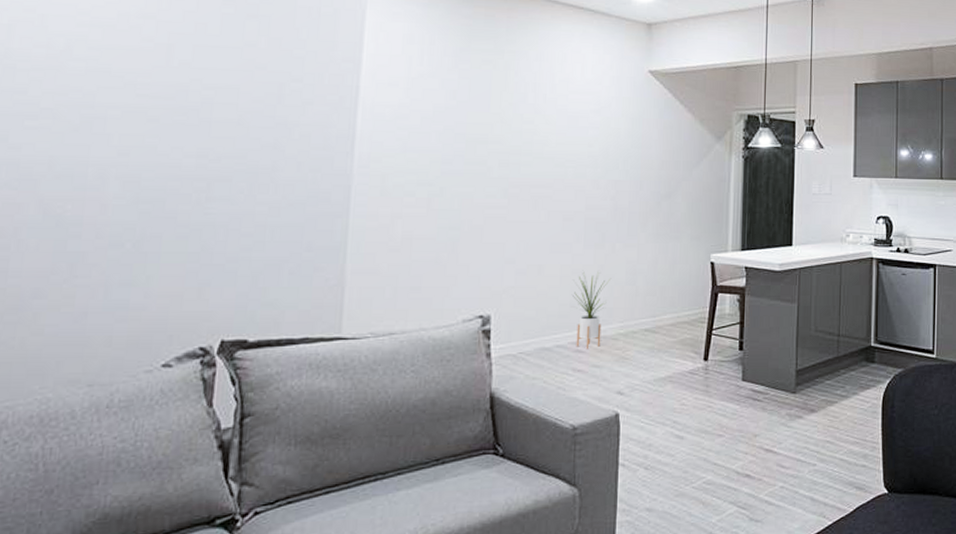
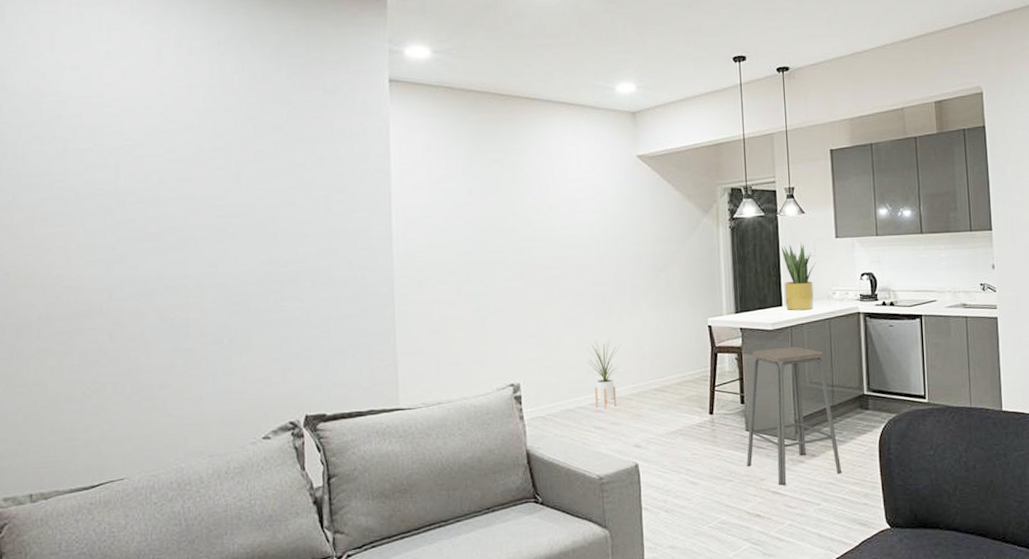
bar stool: none [740,290,842,443] -> present [747,346,842,485]
planter: none [795,178,832,252] -> present [781,242,816,311]

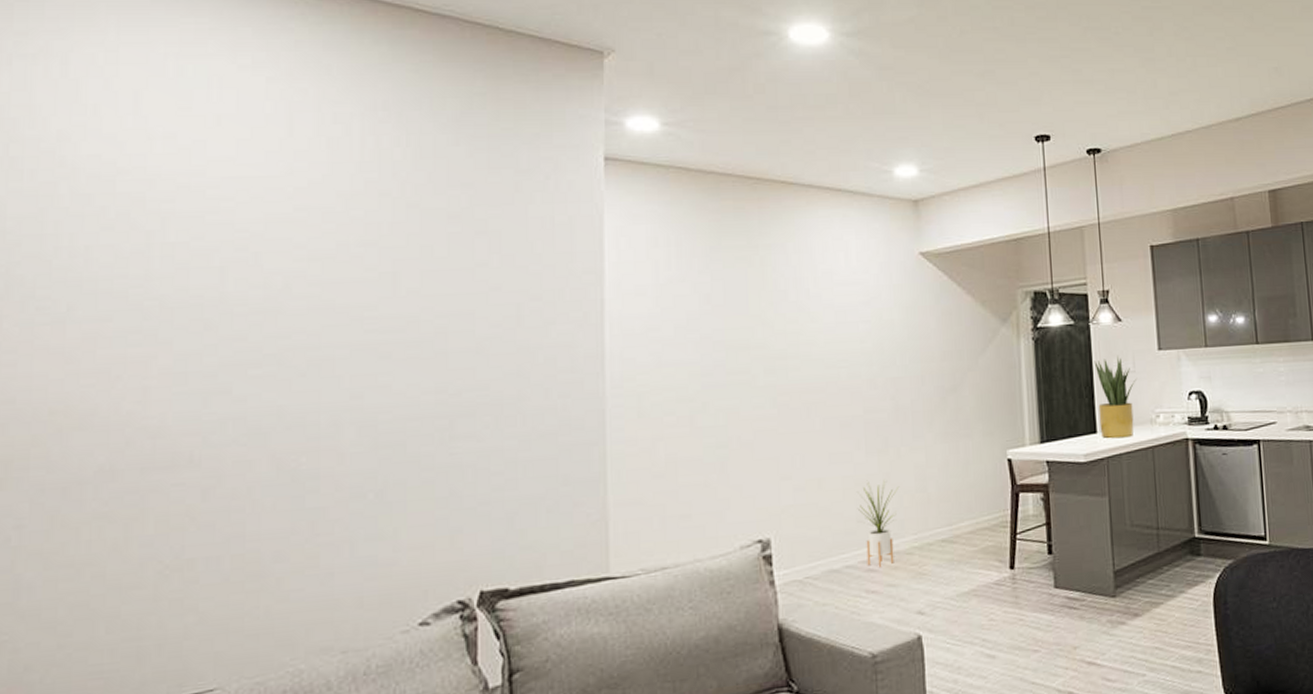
bar stool: present [747,346,842,485] -> none [1056,481,1171,654]

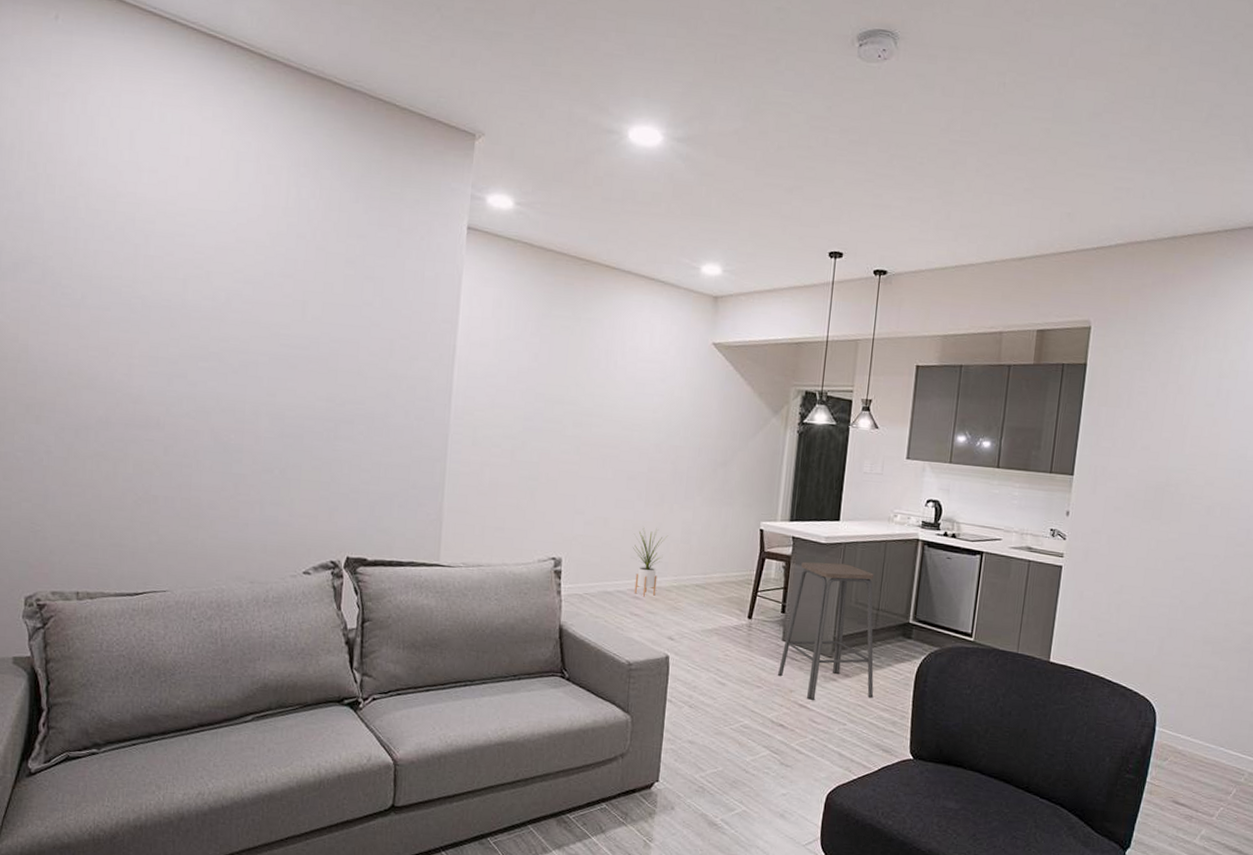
bar stool: none [1056,481,1171,654] -> present [778,561,874,700]
planter: present [1094,355,1136,439] -> none [843,457,882,529]

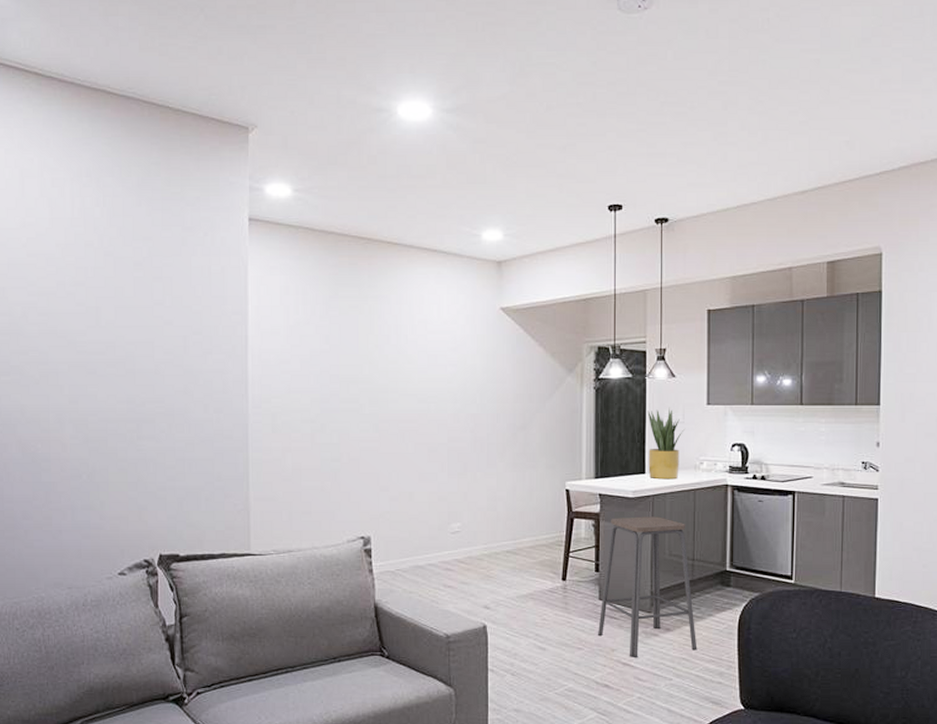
house plant: present [633,528,669,597] -> none [440,498,475,568]
planter: none [843,457,882,529] -> present [647,407,685,480]

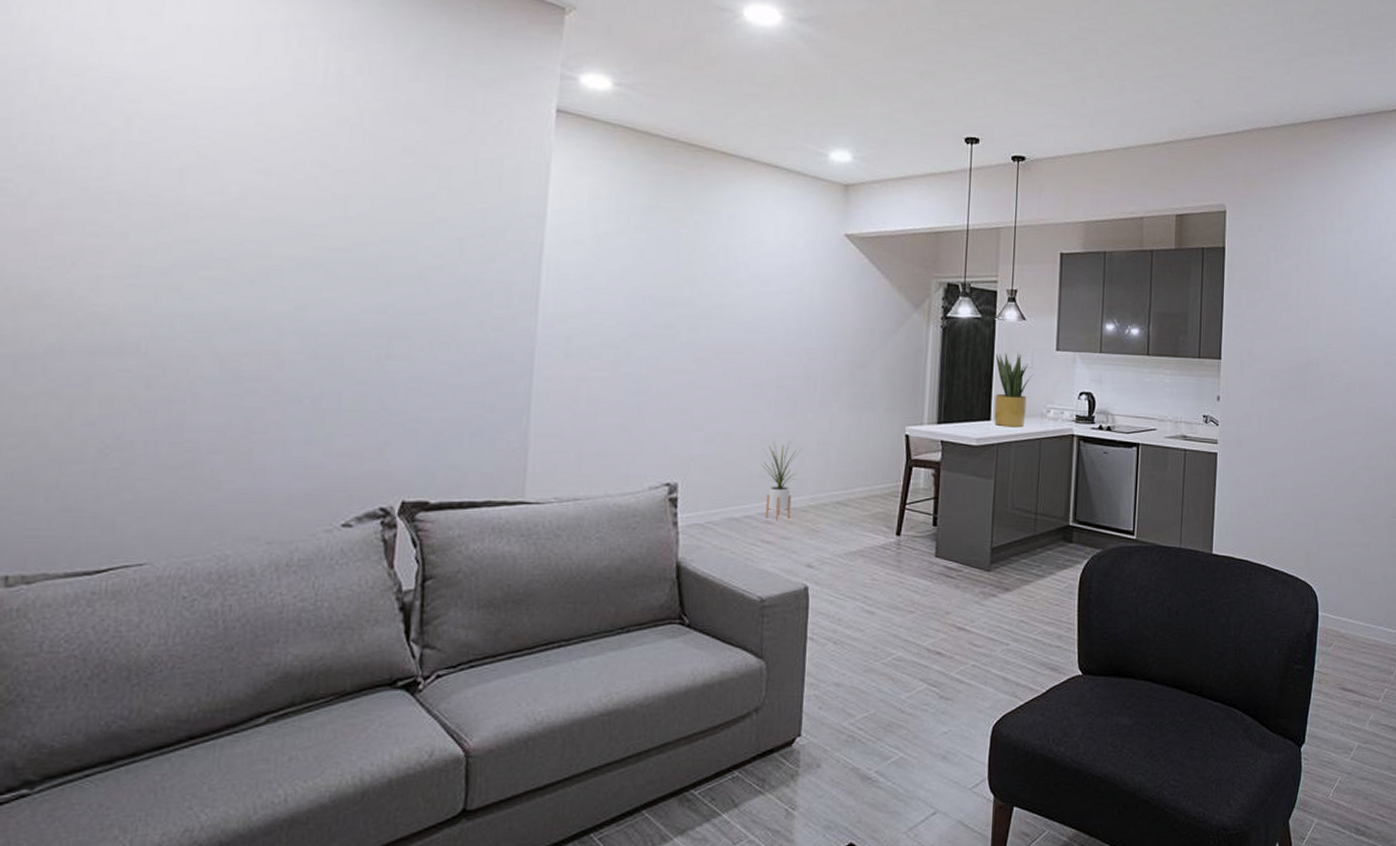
house plant: none [440,498,475,568] -> present [762,441,803,521]
bar stool: present [598,516,698,657] -> none [932,466,1037,621]

